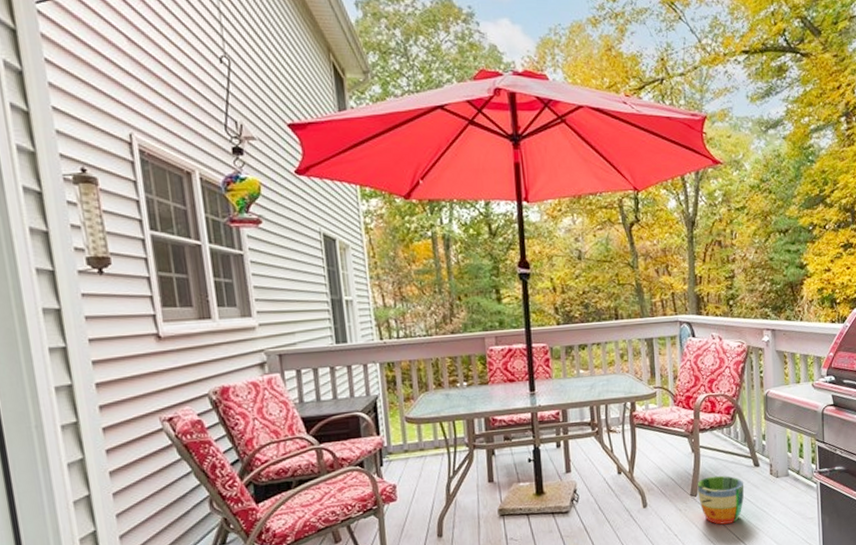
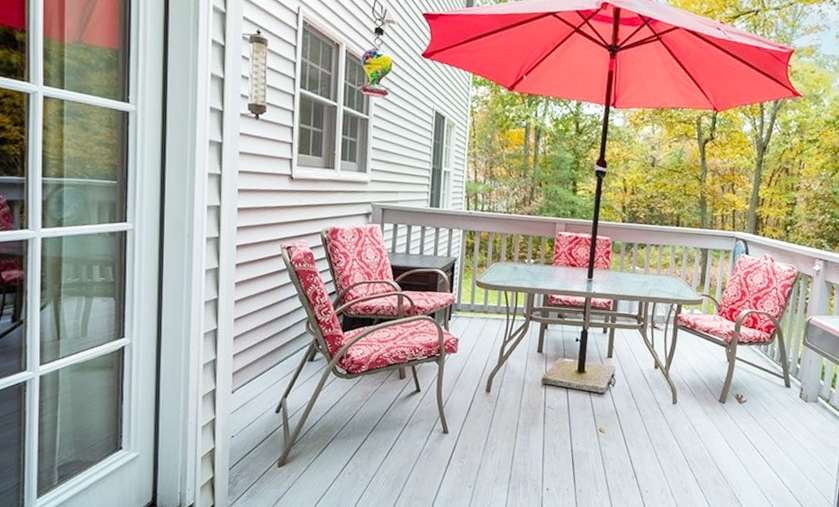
planter pot: present [697,475,744,525] -> none [726,387,772,436]

